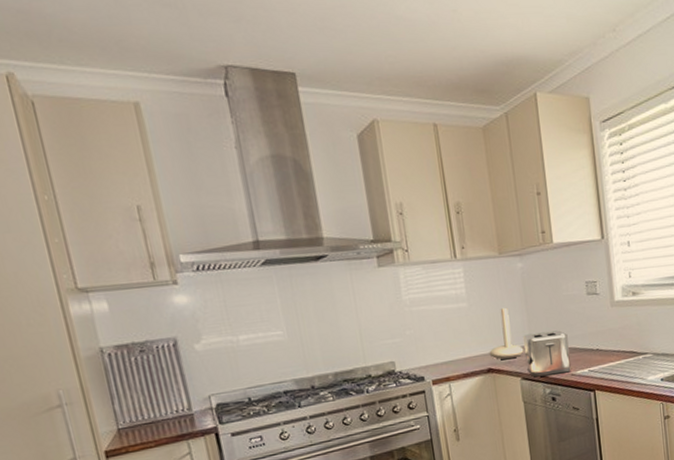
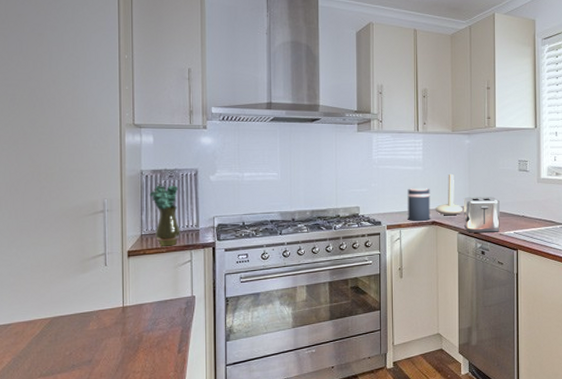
vase: none [117,359,170,441] -> present [149,183,180,246]
cylinder: none [452,328,485,372] -> present [407,188,431,222]

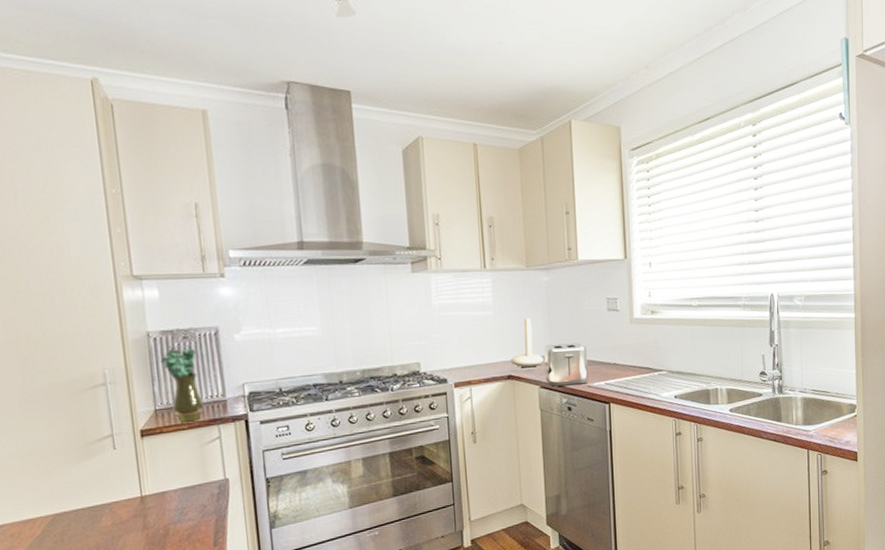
cylinder: present [407,188,431,222] -> none [476,336,506,377]

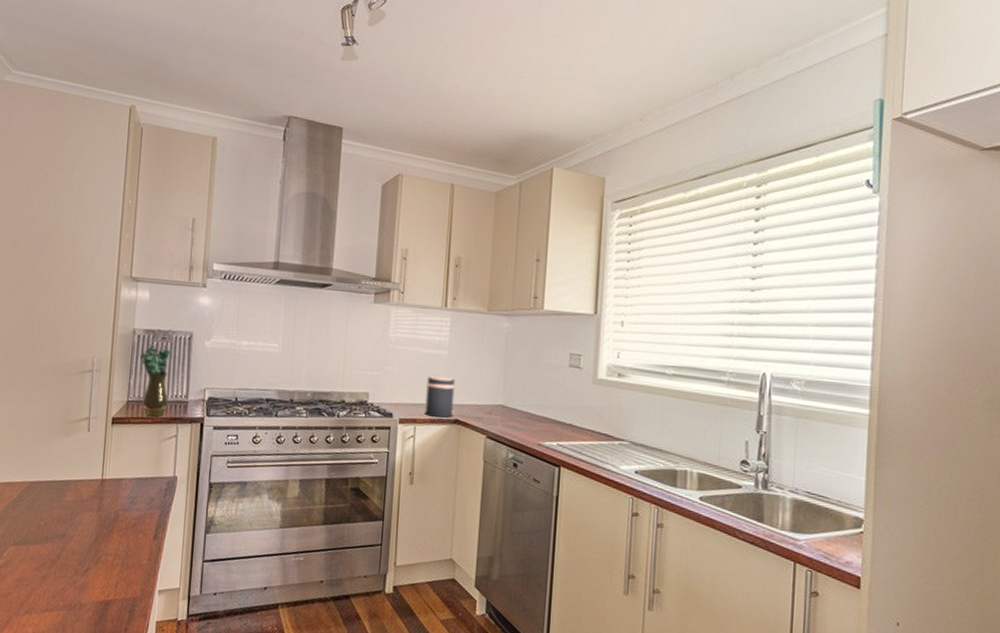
cylinder: none [476,336,506,377] -> present [425,376,456,419]
paper towel holder: present [510,317,544,368] -> none [459,362,494,415]
toaster: present [543,343,588,386] -> none [493,393,542,442]

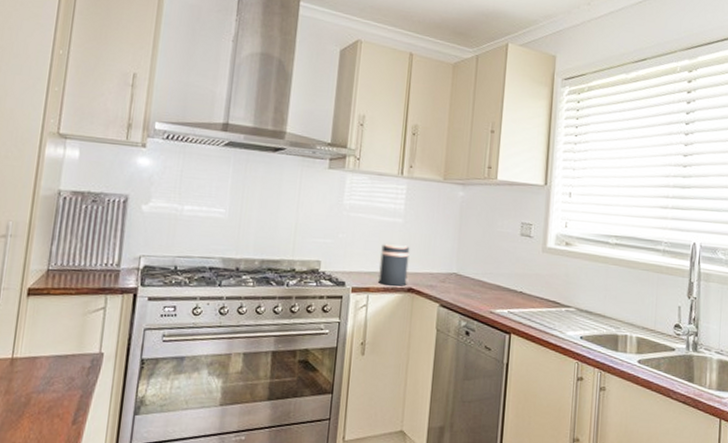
vase: present [139,344,171,417] -> none [64,207,102,288]

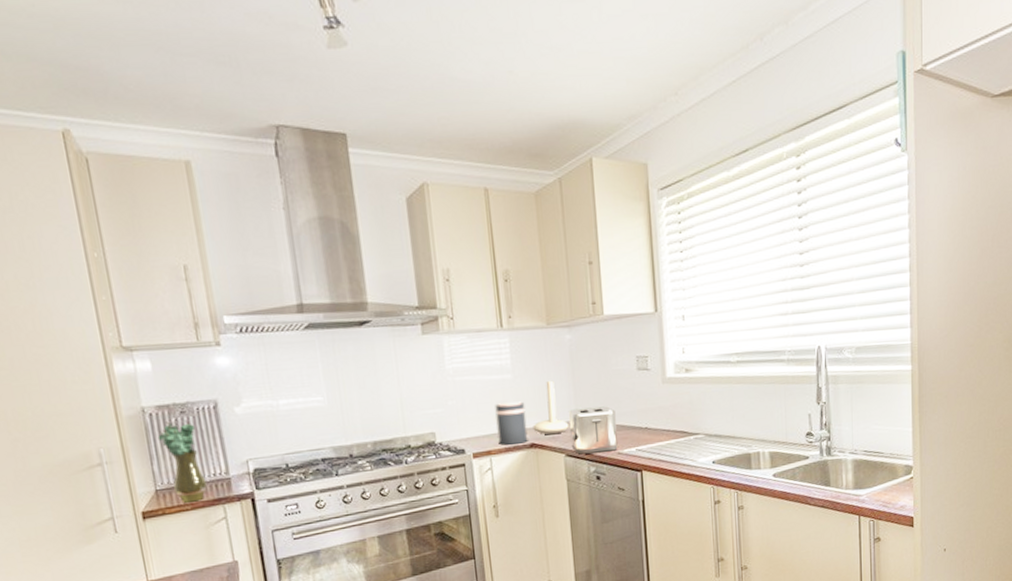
vase: none [64,207,102,288] -> present [157,421,207,503]
paper towel holder: none [413,230,448,283] -> present [532,380,569,435]
toaster: none [446,261,494,309] -> present [568,406,618,454]

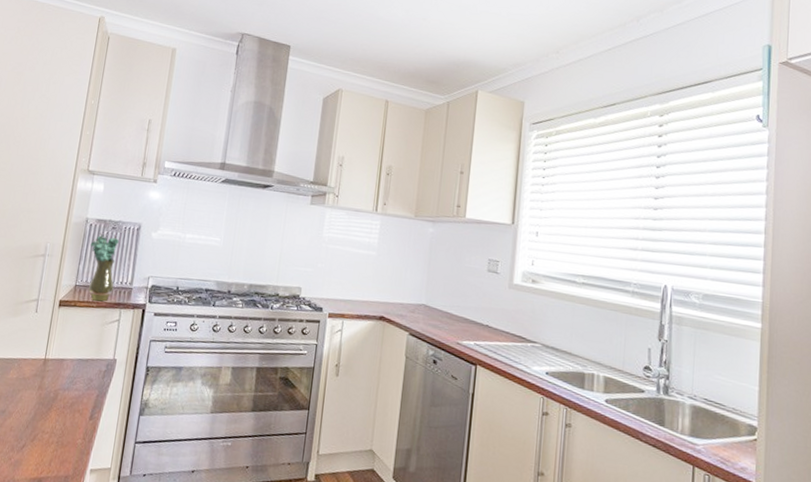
cylinder: present [495,401,528,446] -> none [353,274,382,315]
paper towel holder: present [532,380,569,435] -> none [385,264,417,313]
toaster: present [568,406,618,454] -> none [416,293,461,340]

